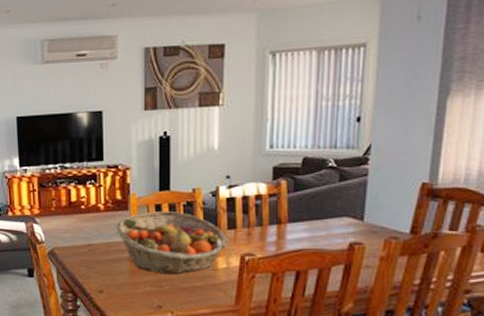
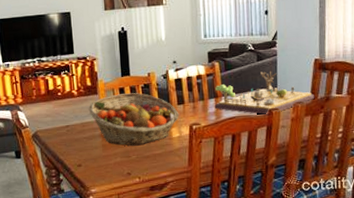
gameboard: none [277,195,417,251] -> present [215,71,315,115]

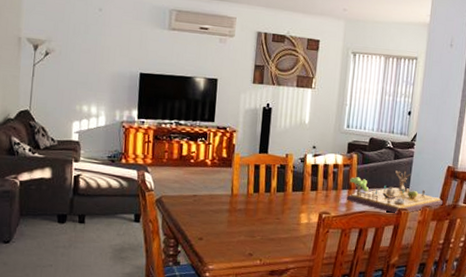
fruit basket: present [88,93,179,146] -> none [219,170,311,226]

